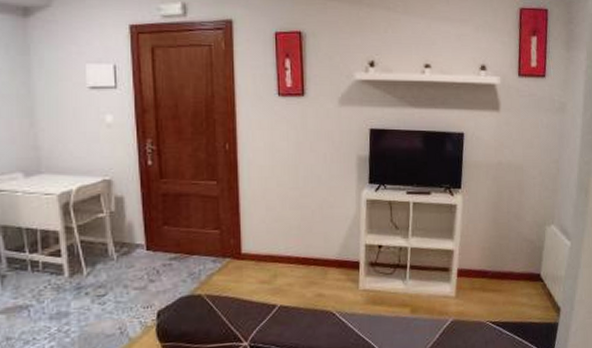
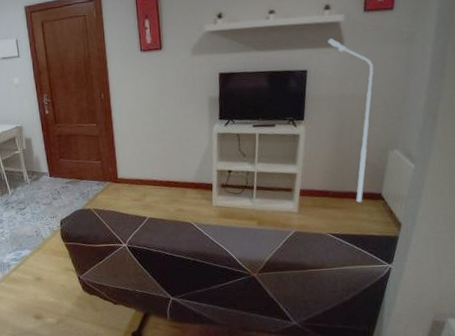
floor lamp: none [484,101,529,284] -> present [327,38,373,203]

